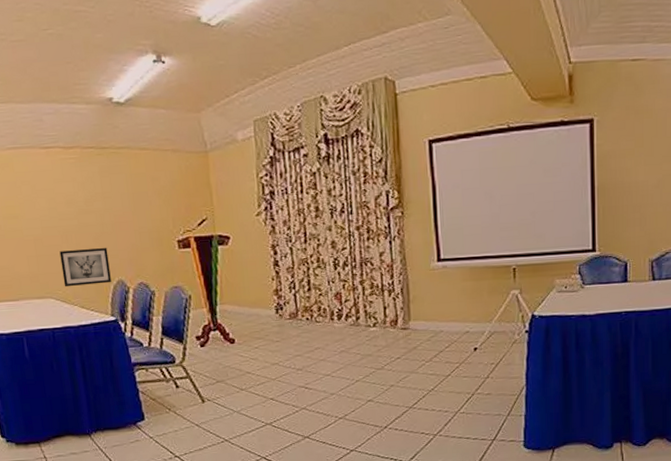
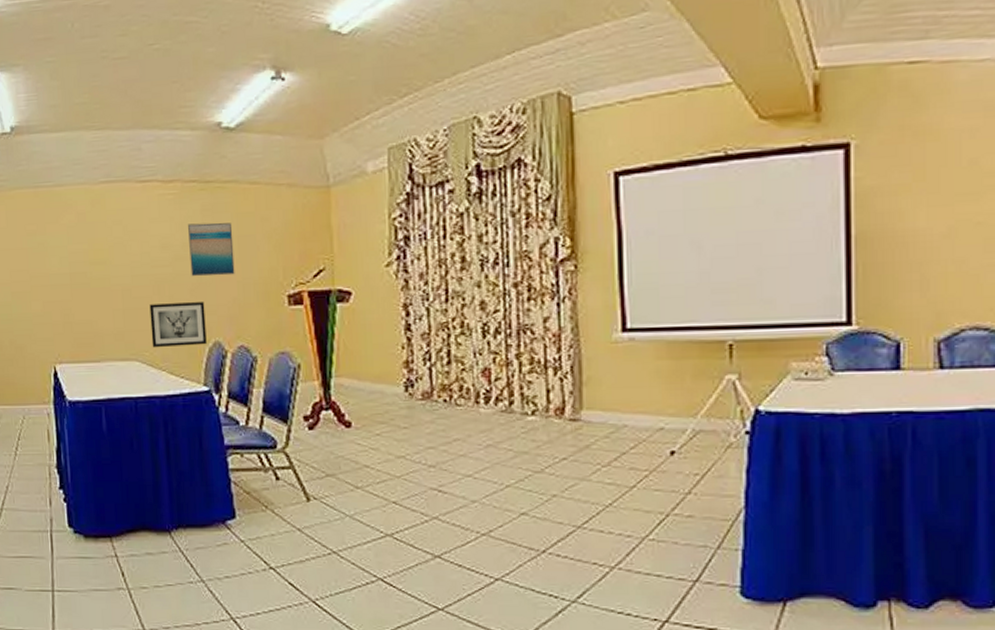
wall art: none [89,182,132,227] -> present [188,222,235,277]

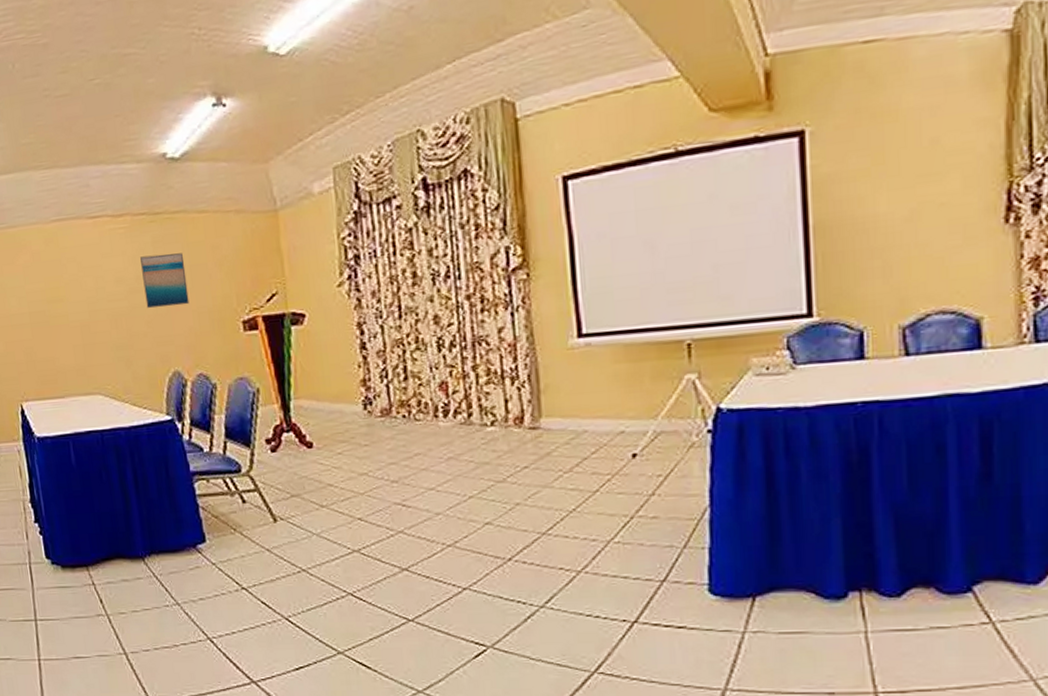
wall art: present [149,302,207,348] -> none [108,333,166,381]

